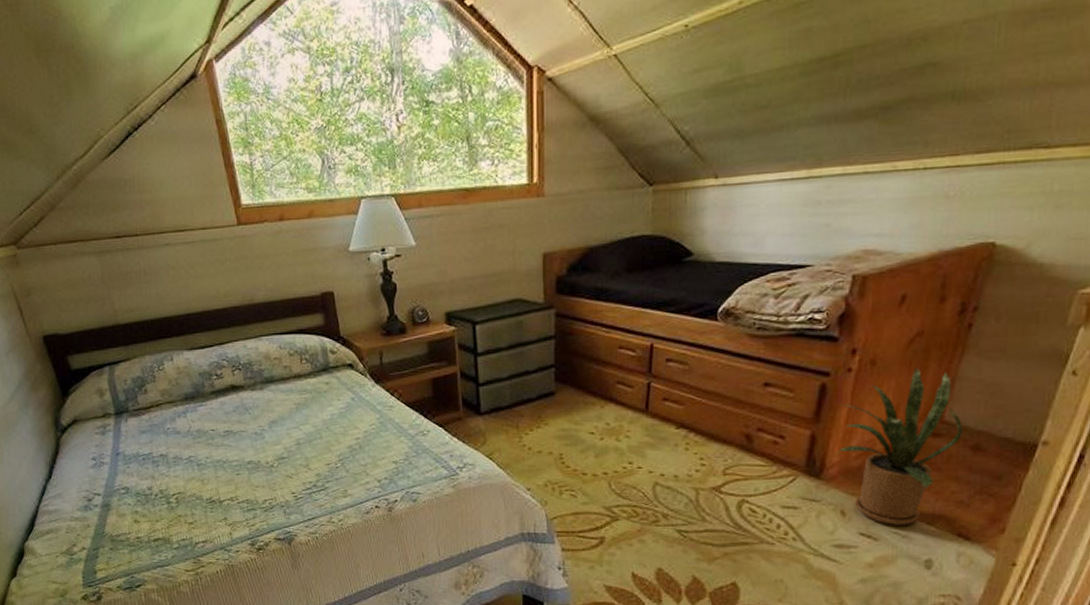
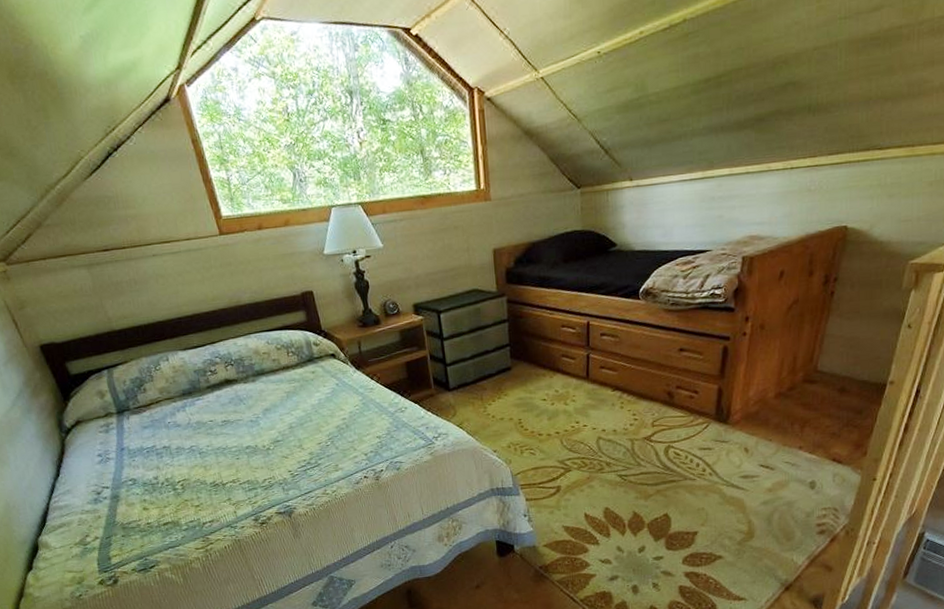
house plant: present [838,367,963,525] -> none [738,328,831,457]

